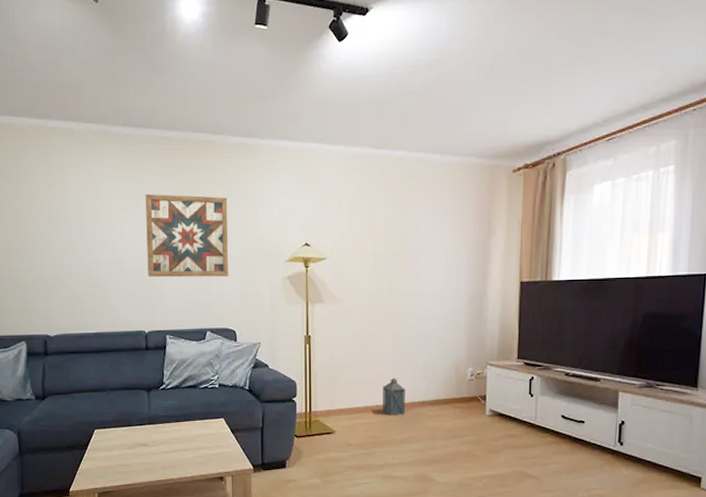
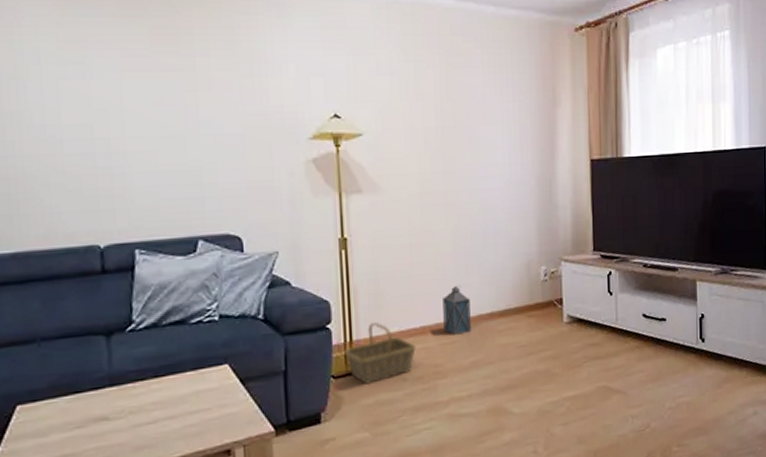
wall art: present [145,193,229,278] -> none [94,41,229,165]
basket: none [305,400,361,444] -> present [344,322,417,384]

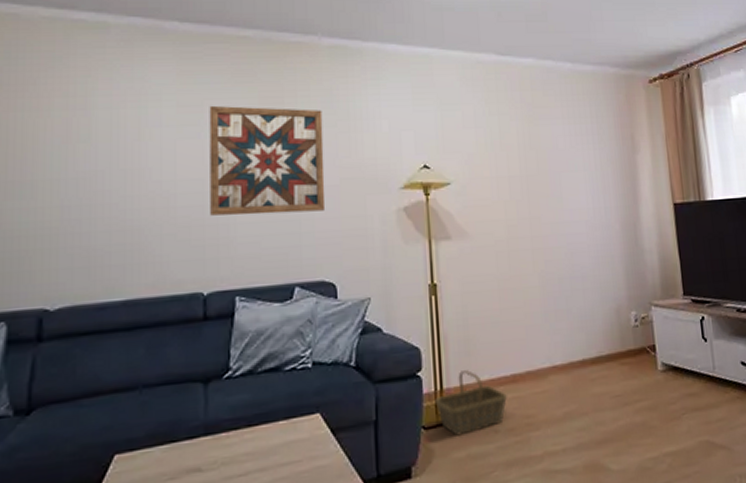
wall art: none [94,41,229,165] -> present [209,105,326,216]
lantern: present [443,285,471,335] -> none [532,331,563,384]

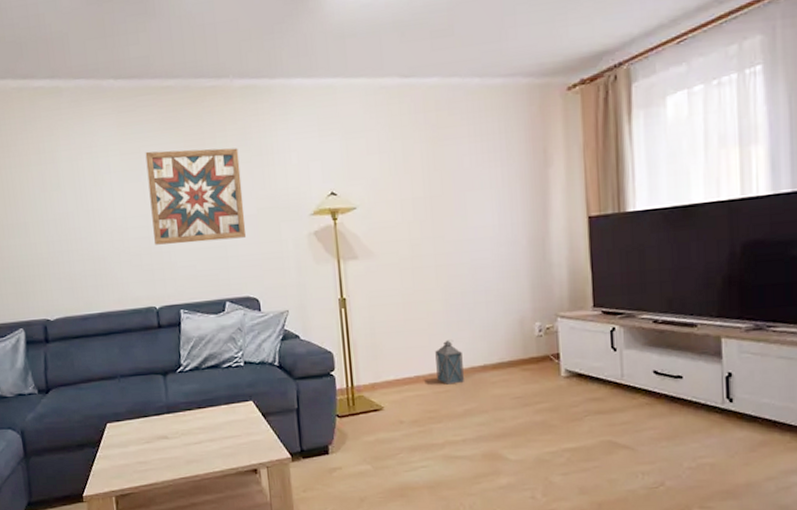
basket: present [435,370,508,436] -> none [347,371,412,424]
lantern: none [532,331,563,384] -> present [435,339,464,385]

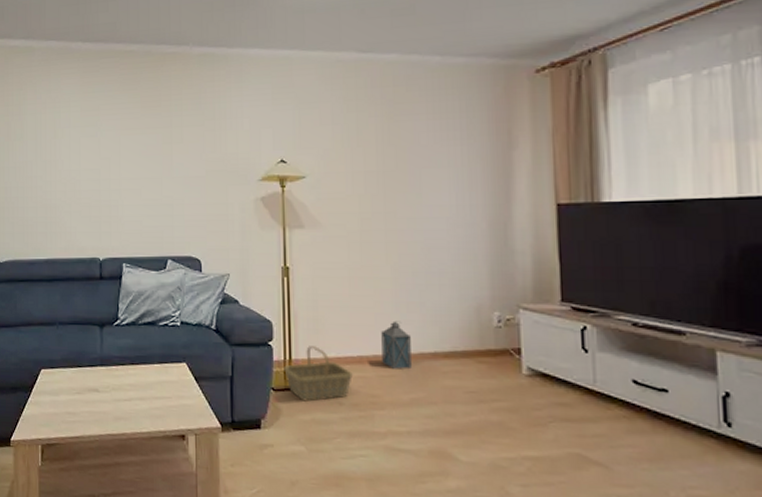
wall art: present [145,148,246,245] -> none [104,109,194,199]
basket: none [347,371,412,424] -> present [284,346,354,402]

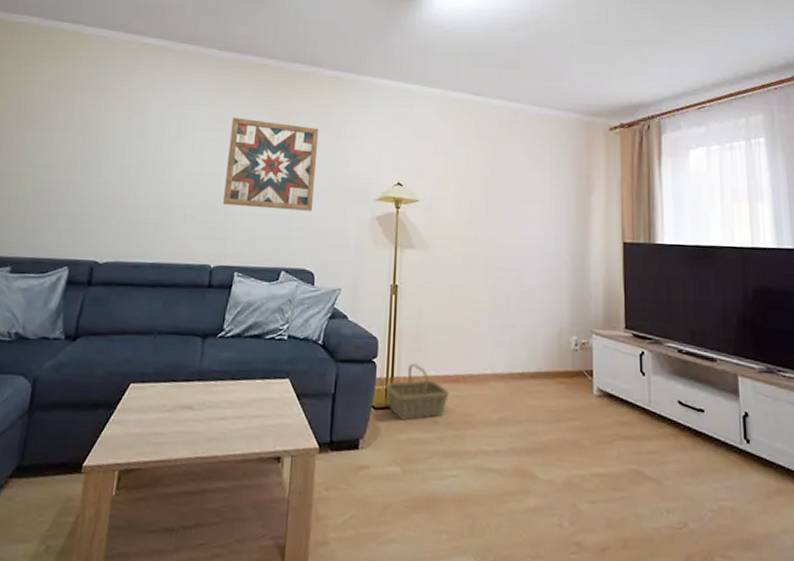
wall art: none [104,109,194,199] -> present [223,117,319,211]
lantern: present [381,321,412,370] -> none [476,341,502,389]

